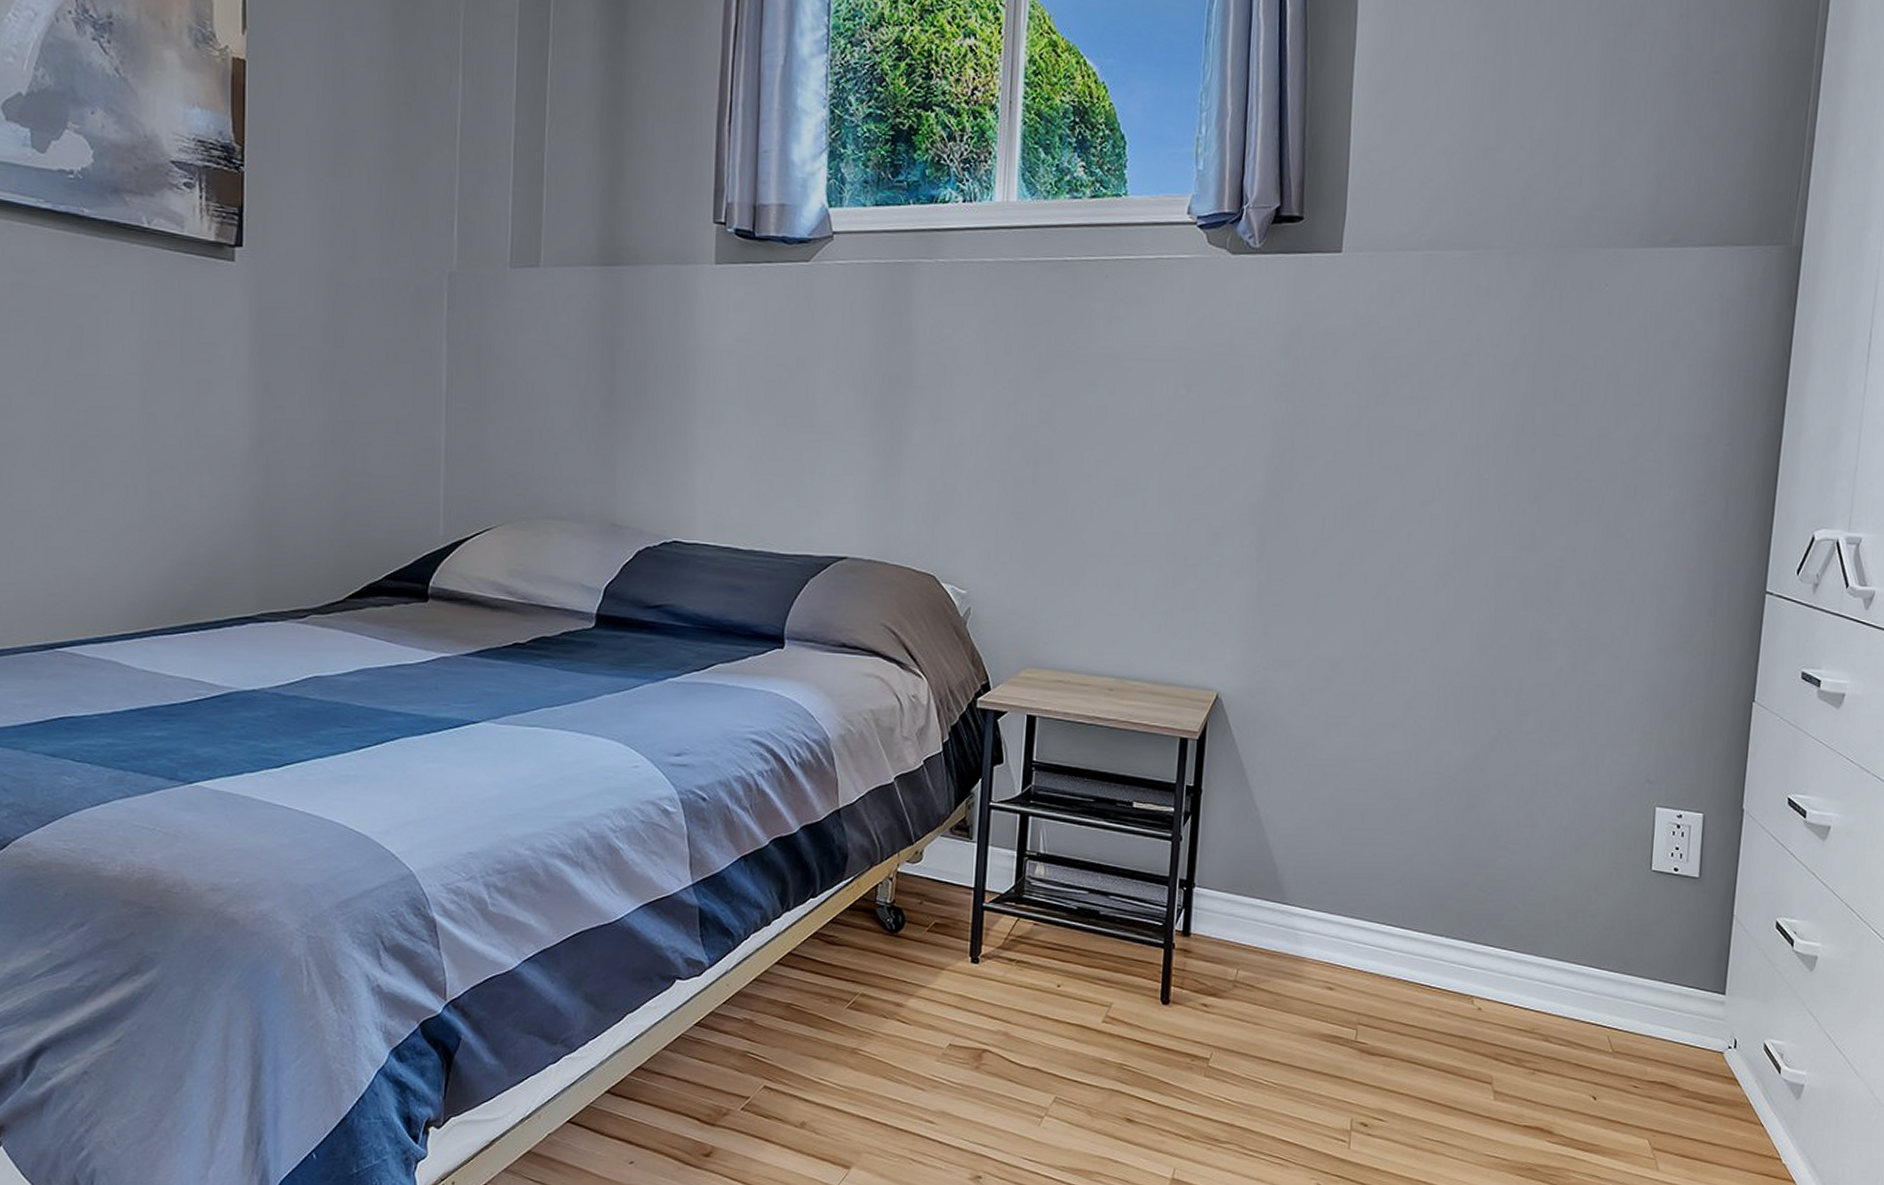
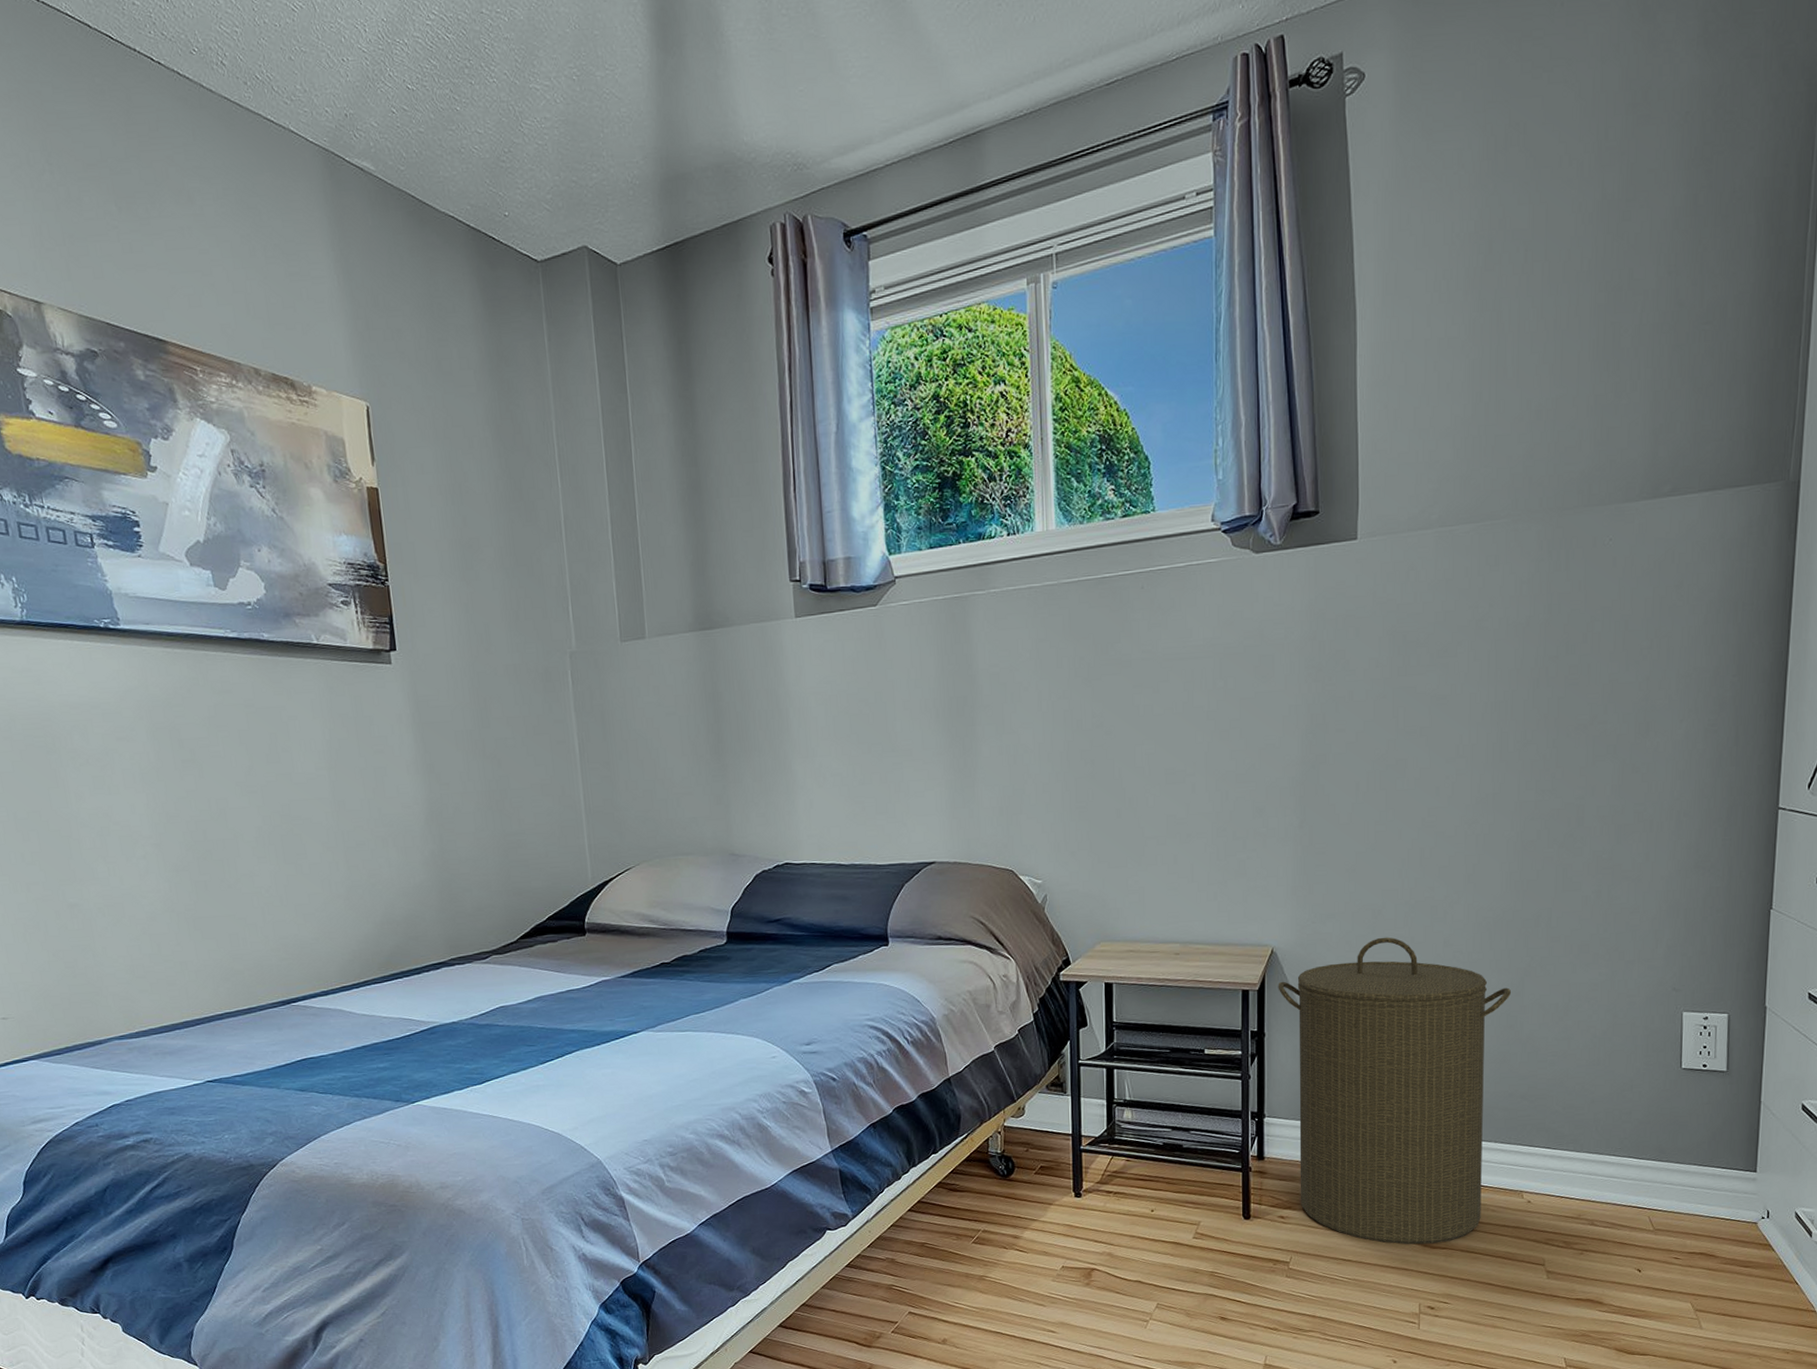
laundry hamper: none [1220,692,1474,1049] -> present [1278,937,1511,1245]

